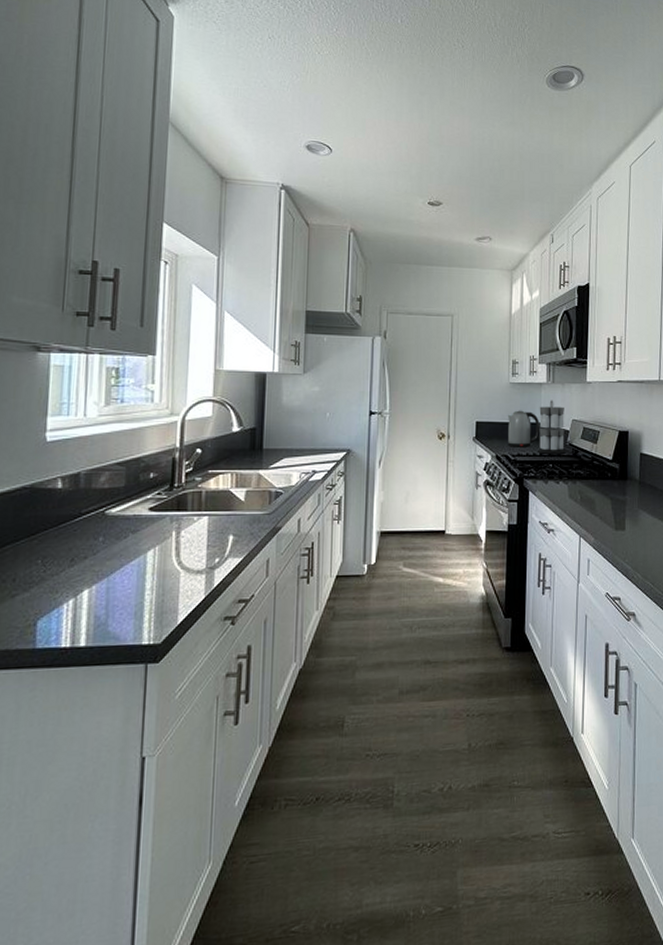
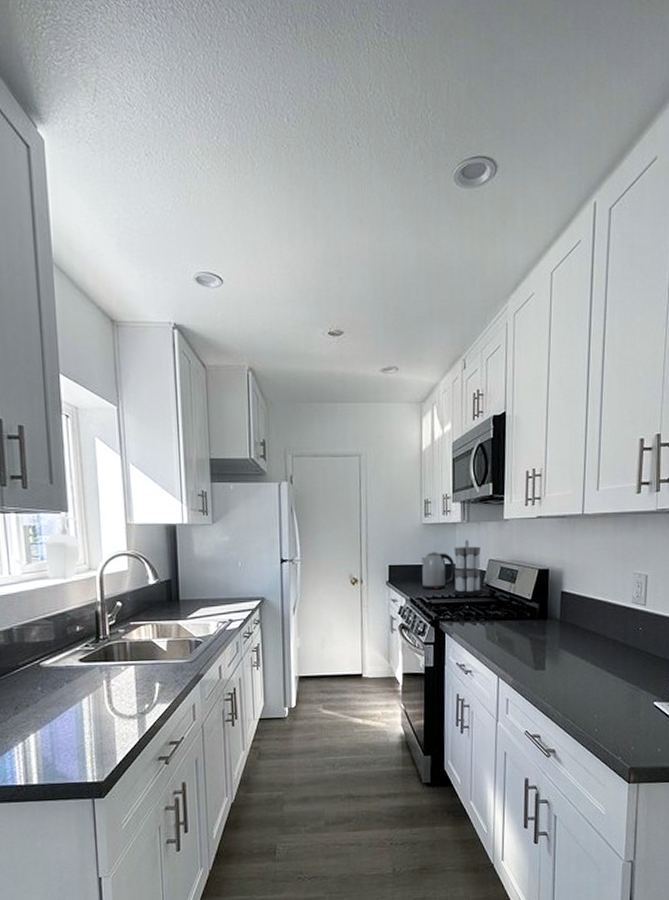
soap bottle: none [125,359,165,424] -> present [44,516,80,580]

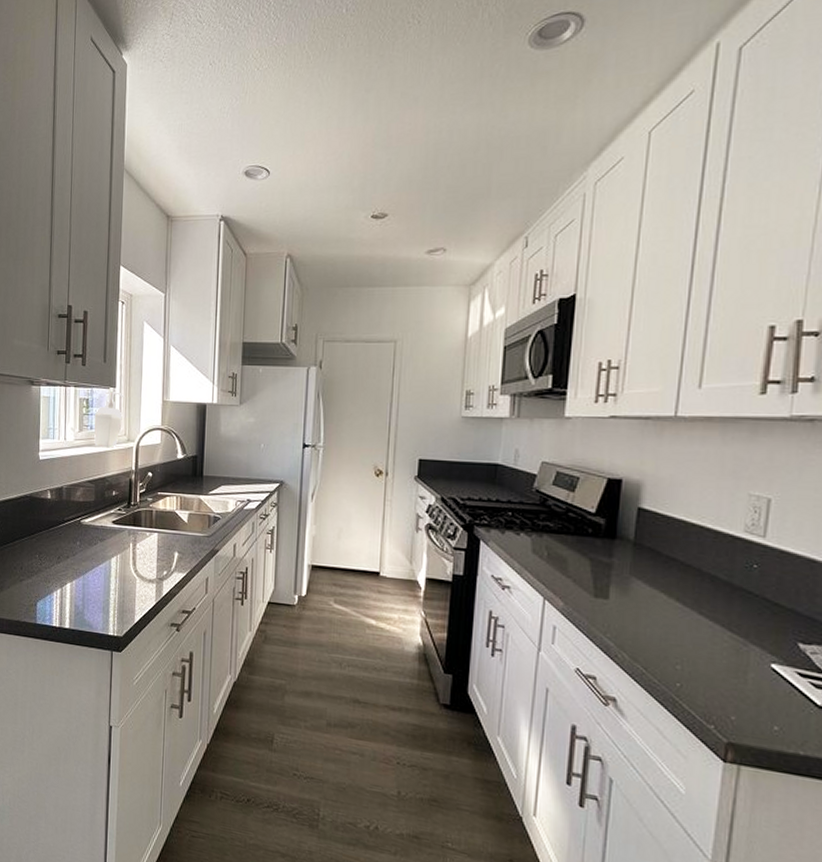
kettle: present [422,552,454,590] -> none [457,448,497,491]
spice rack: present [453,540,481,597] -> none [494,438,532,503]

